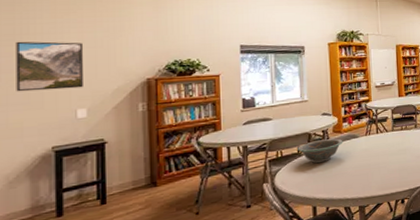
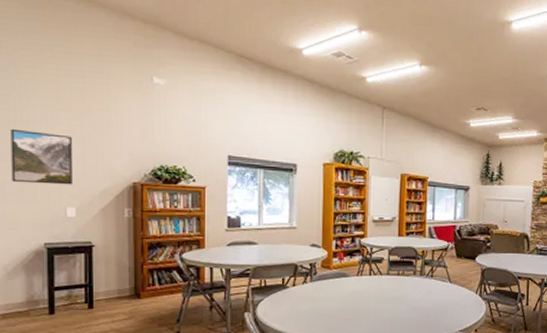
decorative bowl: present [298,138,343,164] -> none [282,274,332,299]

